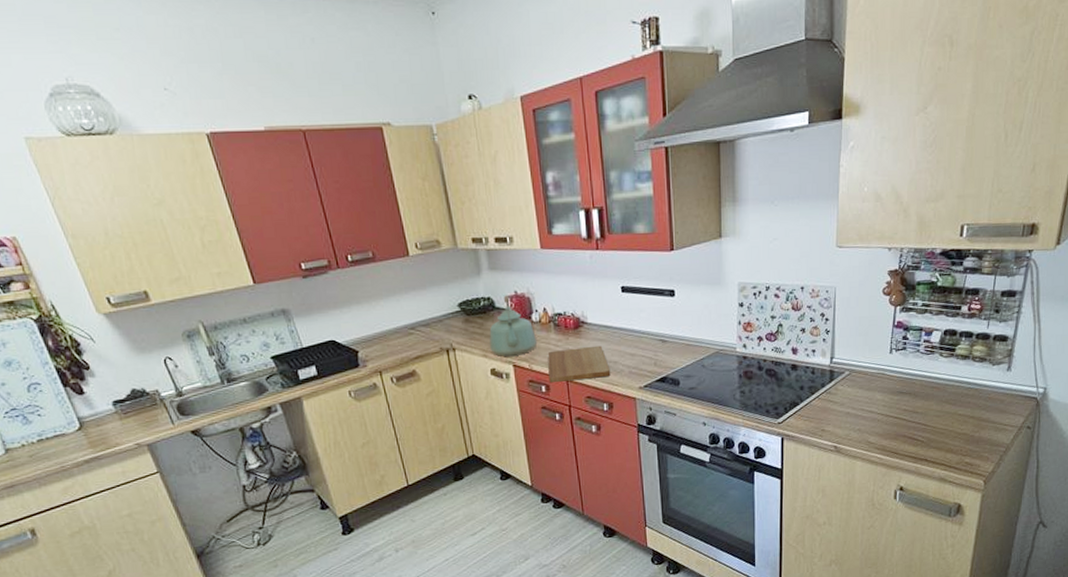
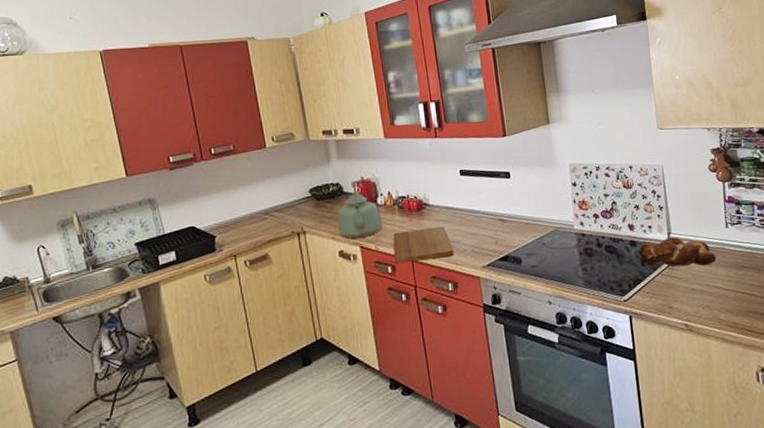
bread loaf: none [799,362,875,391] -> present [638,237,717,267]

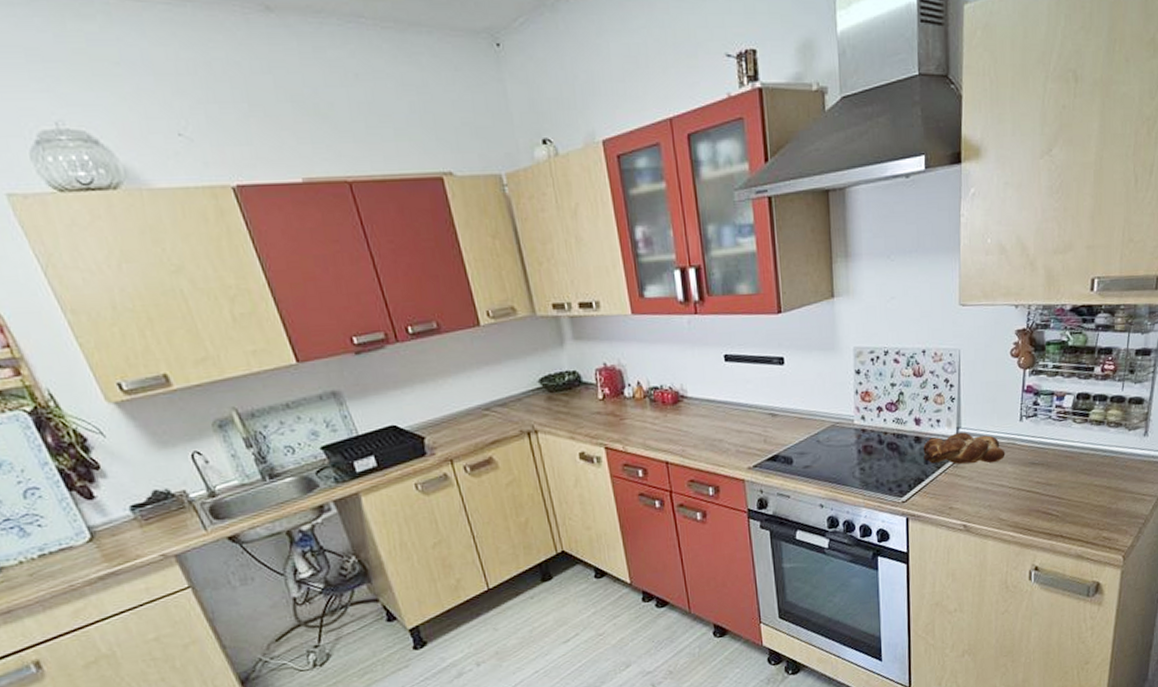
kettle: present [337,180,383,239] -> none [576,367,632,438]
cutting board: present [393,226,454,264] -> none [643,422,716,467]

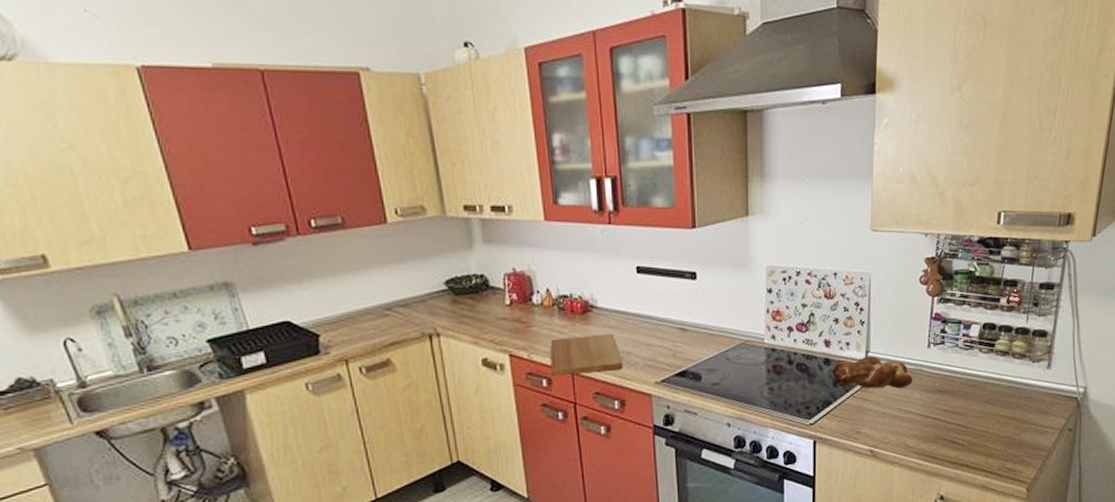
cutting board: none [643,422,716,467] -> present [550,333,623,377]

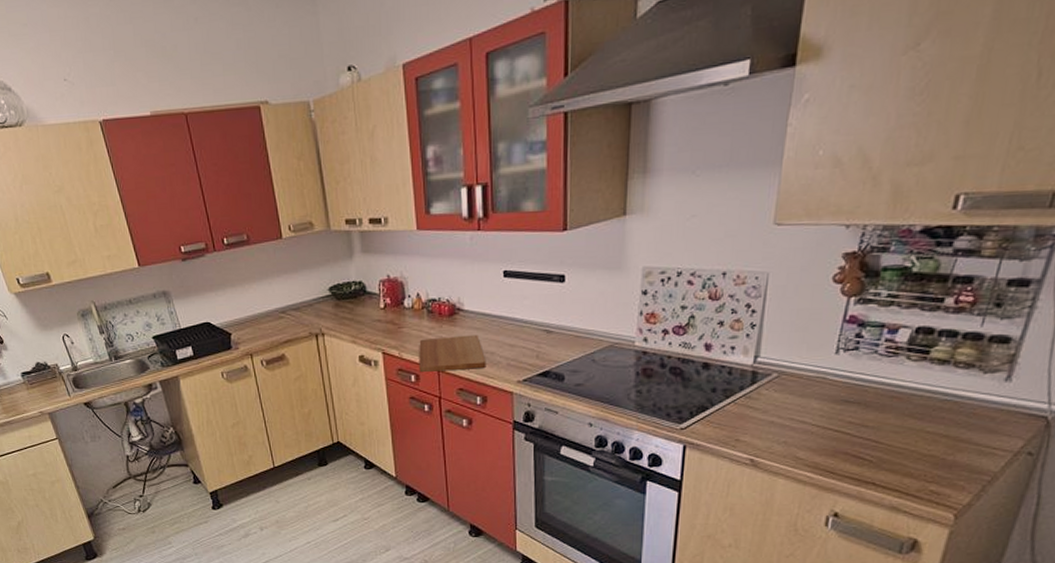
bread loaf: present [832,356,913,389] -> none [710,361,812,397]

